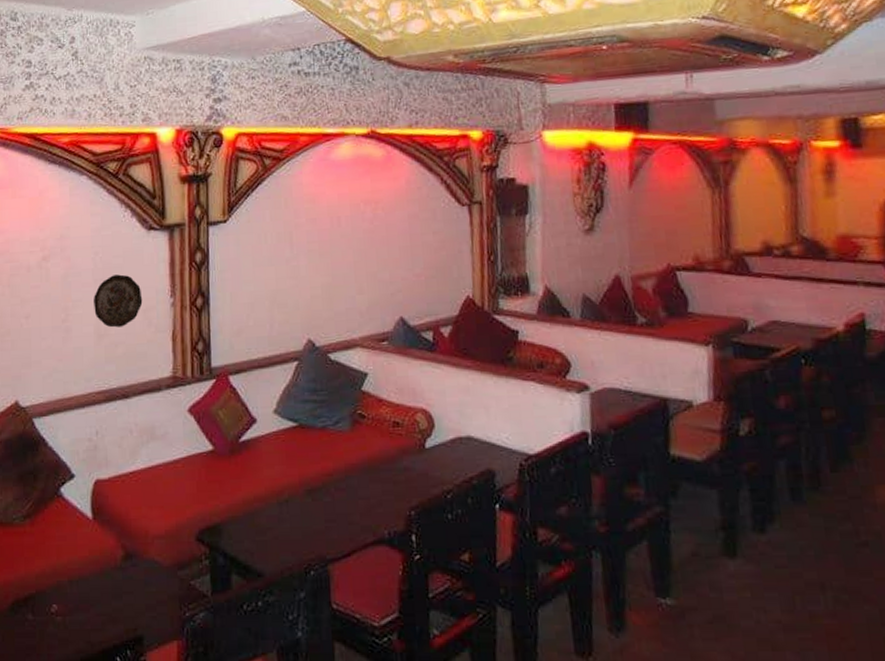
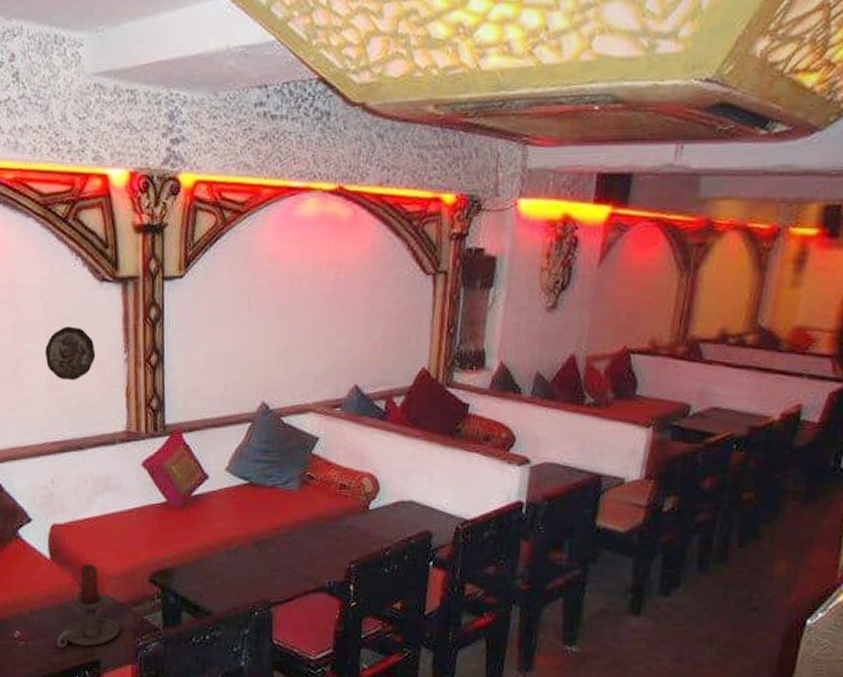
candle holder: none [97,523,165,622] -> present [57,564,120,648]

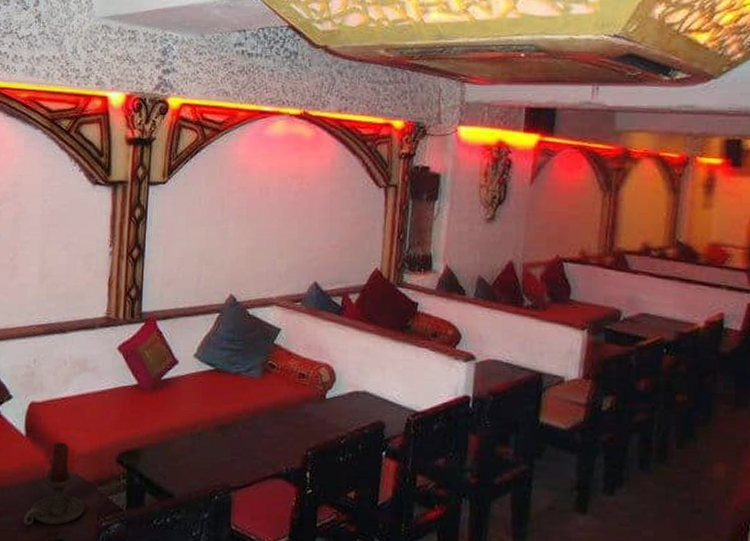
decorative plate: present [45,326,96,380] -> none [40,222,84,270]

